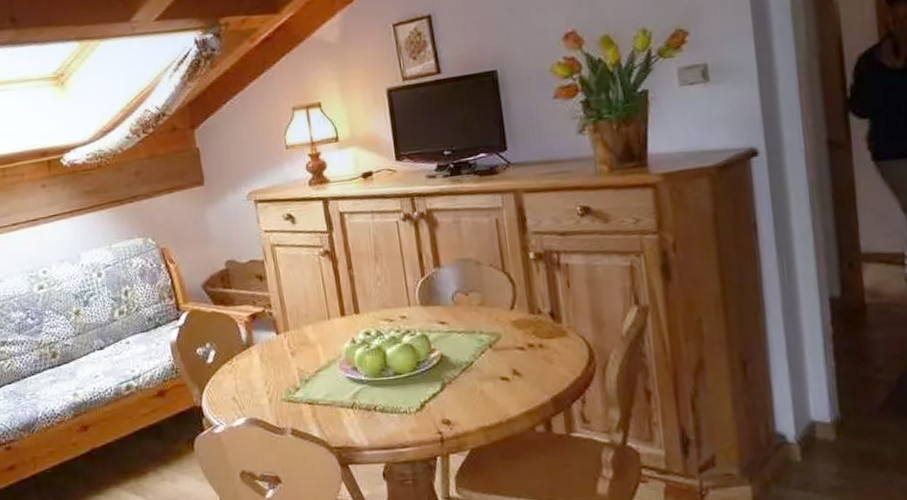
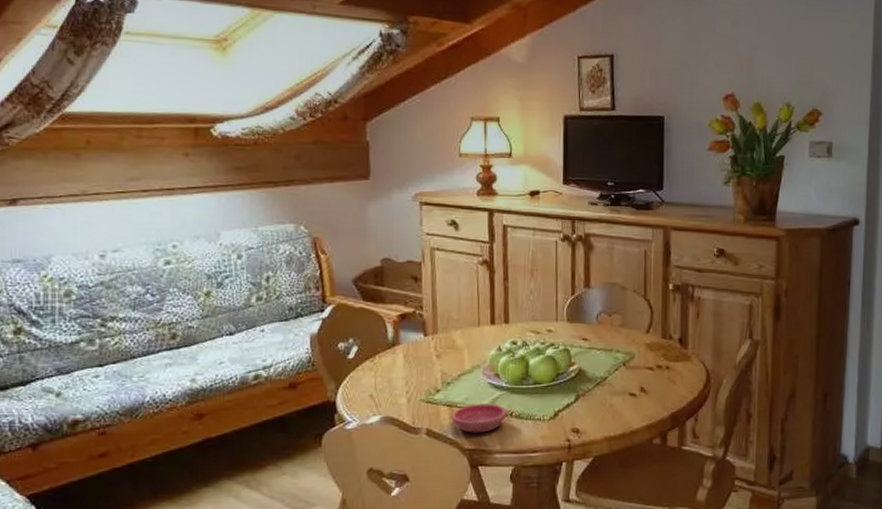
saucer: none [314,398,371,431] -> present [452,404,507,433]

